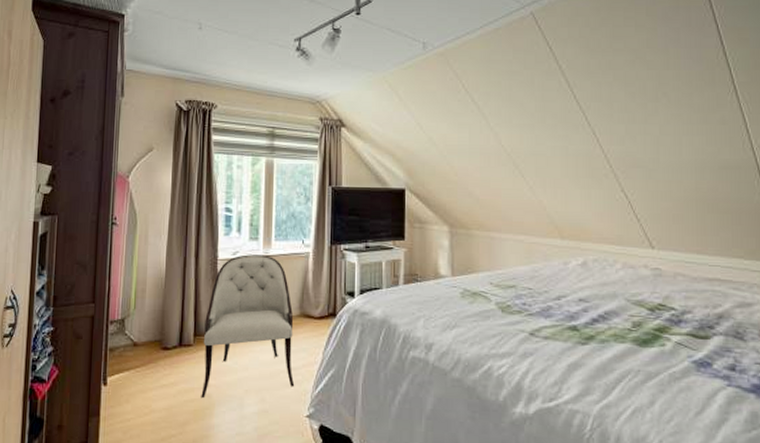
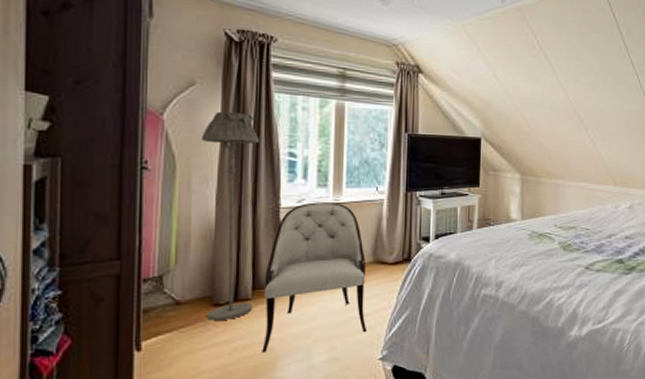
floor lamp: none [157,172,202,363] -> present [202,111,259,320]

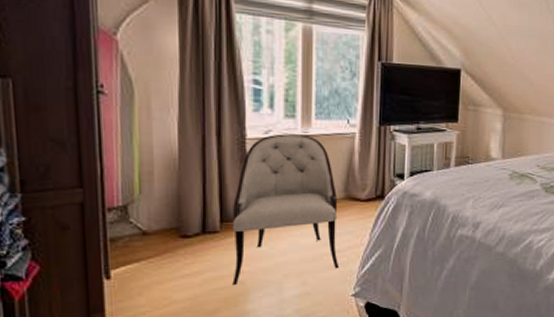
floor lamp: present [202,111,259,320] -> none [159,32,221,252]

